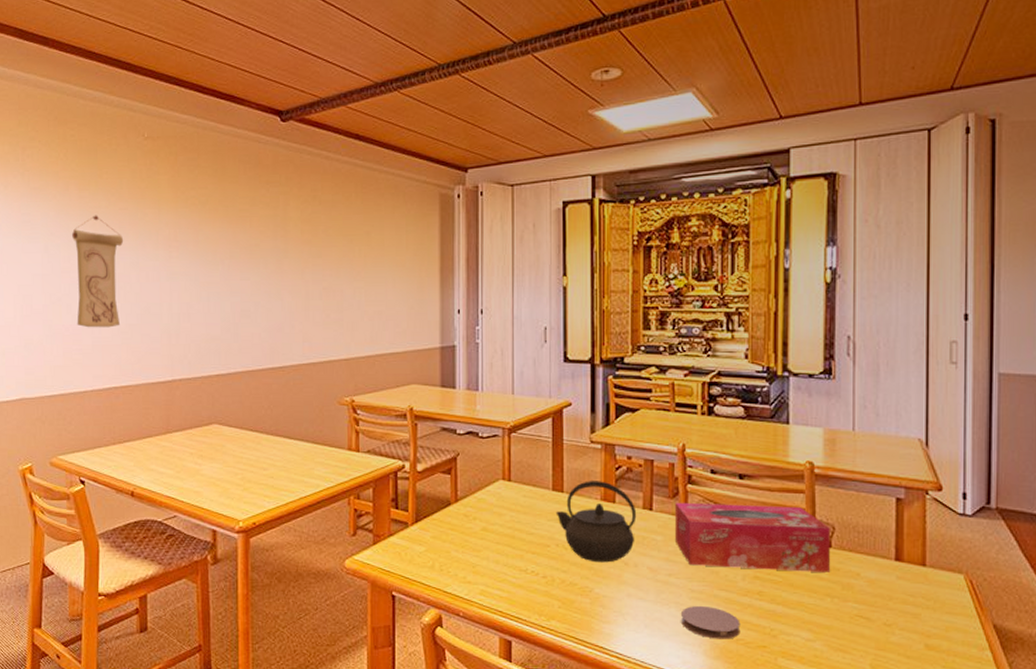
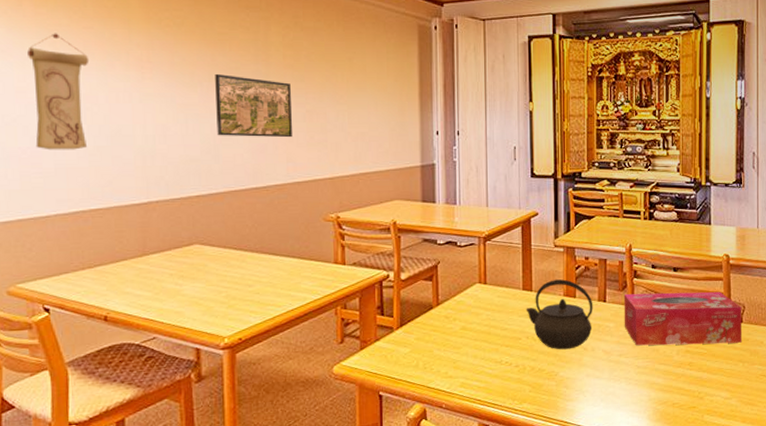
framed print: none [236,251,308,316] -> present [215,73,292,138]
coaster: present [681,606,741,639] -> none [630,379,676,405]

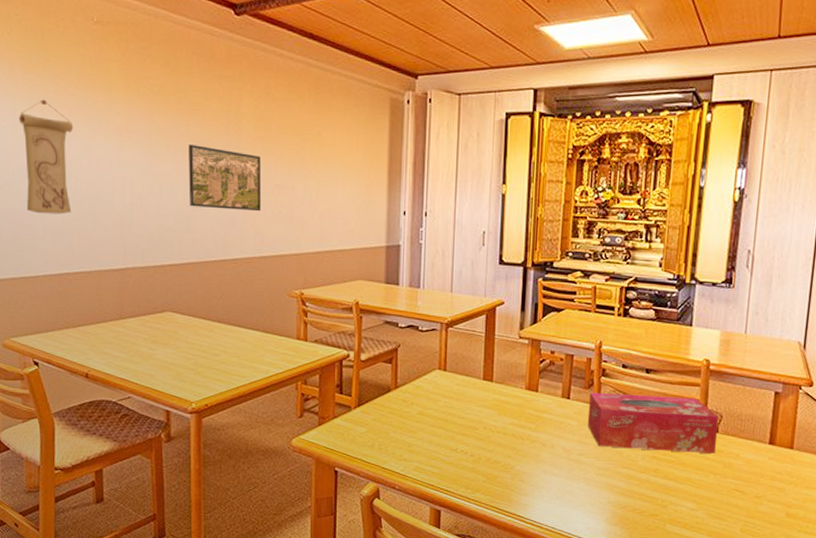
kettle: present [526,279,593,350] -> none [485,372,556,444]

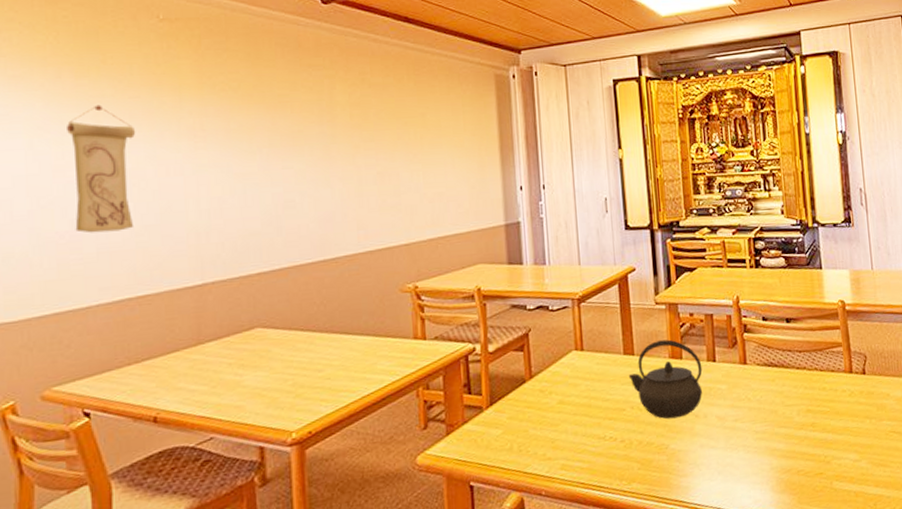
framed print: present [189,144,260,212] -> none [276,138,362,206]
kettle: none [485,372,556,444] -> present [628,339,703,419]
tissue box: present [587,392,718,454] -> none [734,342,866,409]

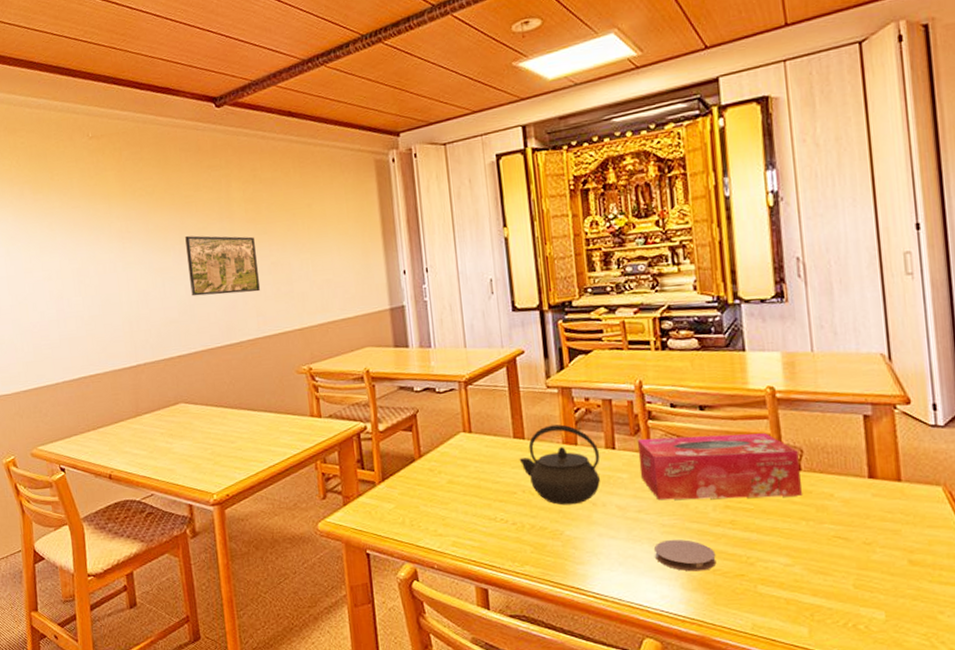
wall scroll: present [67,104,136,233] -> none [31,215,83,323]
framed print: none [276,138,362,206] -> present [185,235,260,297]
tissue box: none [734,342,866,409] -> present [637,433,802,501]
coaster: none [749,444,800,475] -> present [654,539,717,572]

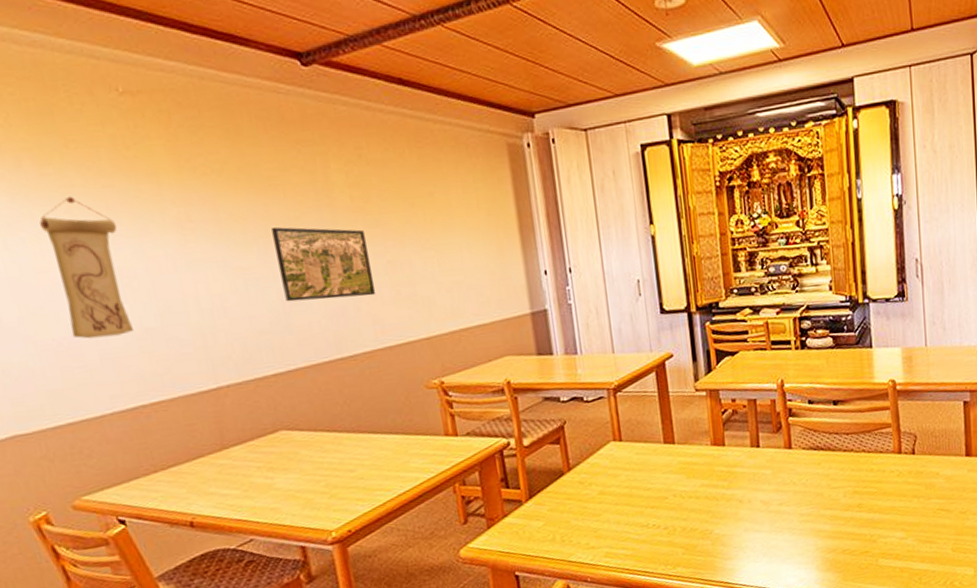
wall scroll: none [31,215,83,323] -> present [39,196,133,339]
kettle: present [519,424,600,505] -> none [669,426,746,506]
tissue box: present [637,433,802,501] -> none [779,422,915,492]
coaster: present [654,539,717,572] -> none [794,525,846,555]

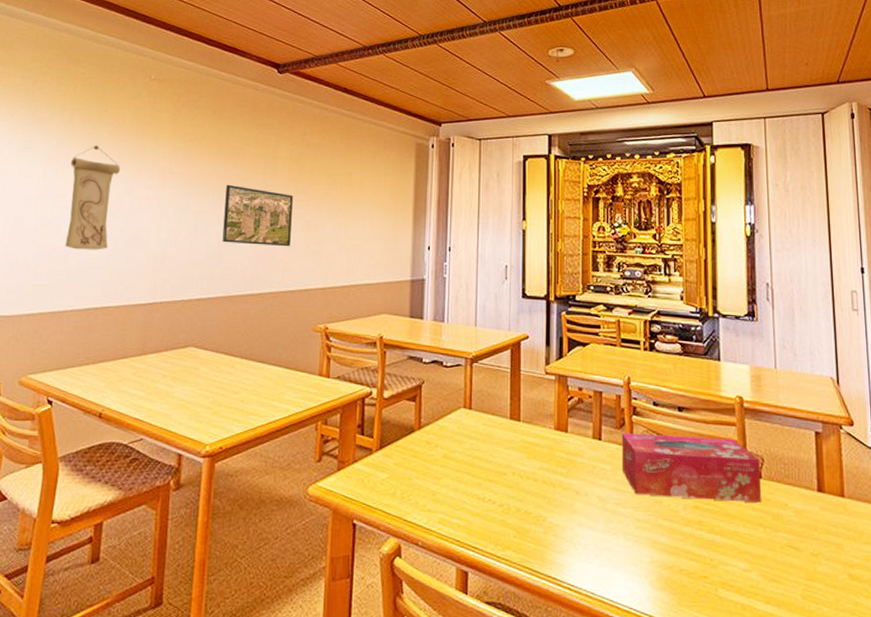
tissue box: none [779,422,915,492] -> present [621,432,761,503]

